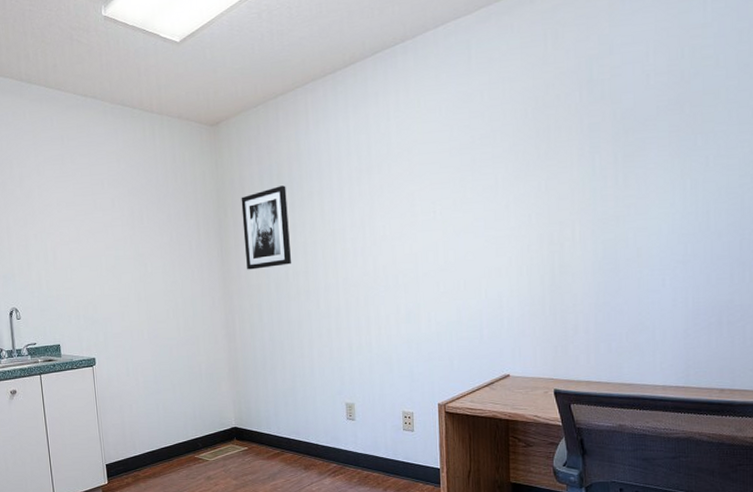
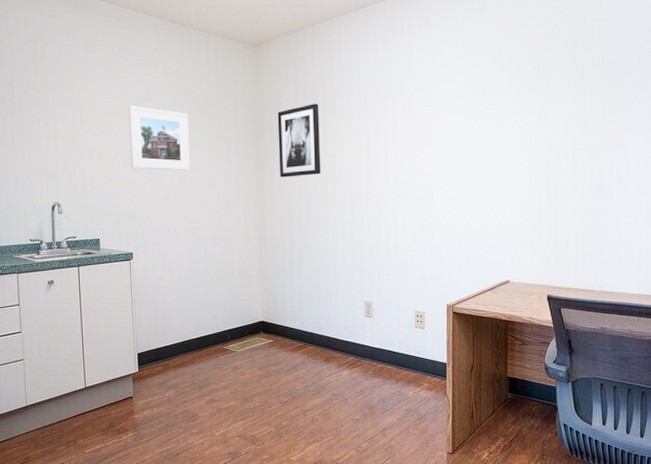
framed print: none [82,199,151,268] -> present [128,105,191,171]

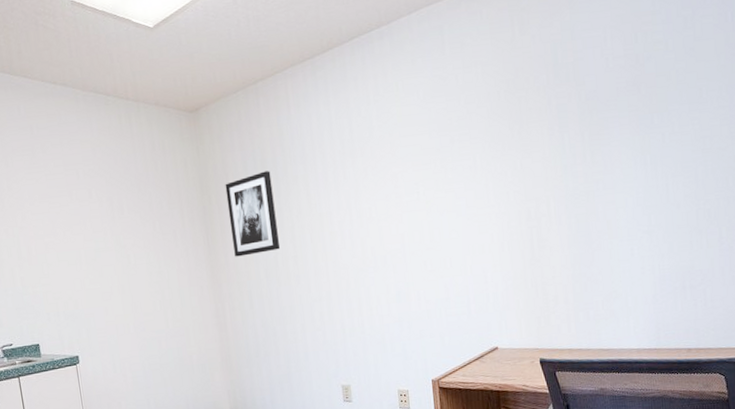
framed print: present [128,105,191,171] -> none [56,190,134,262]

